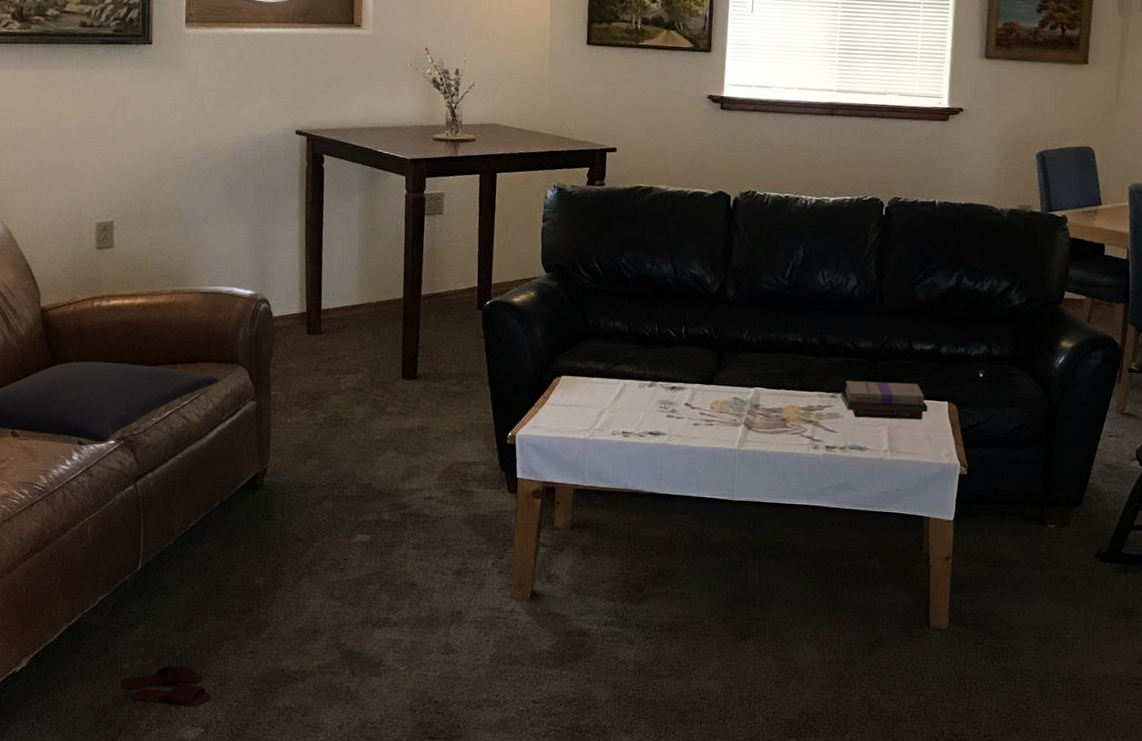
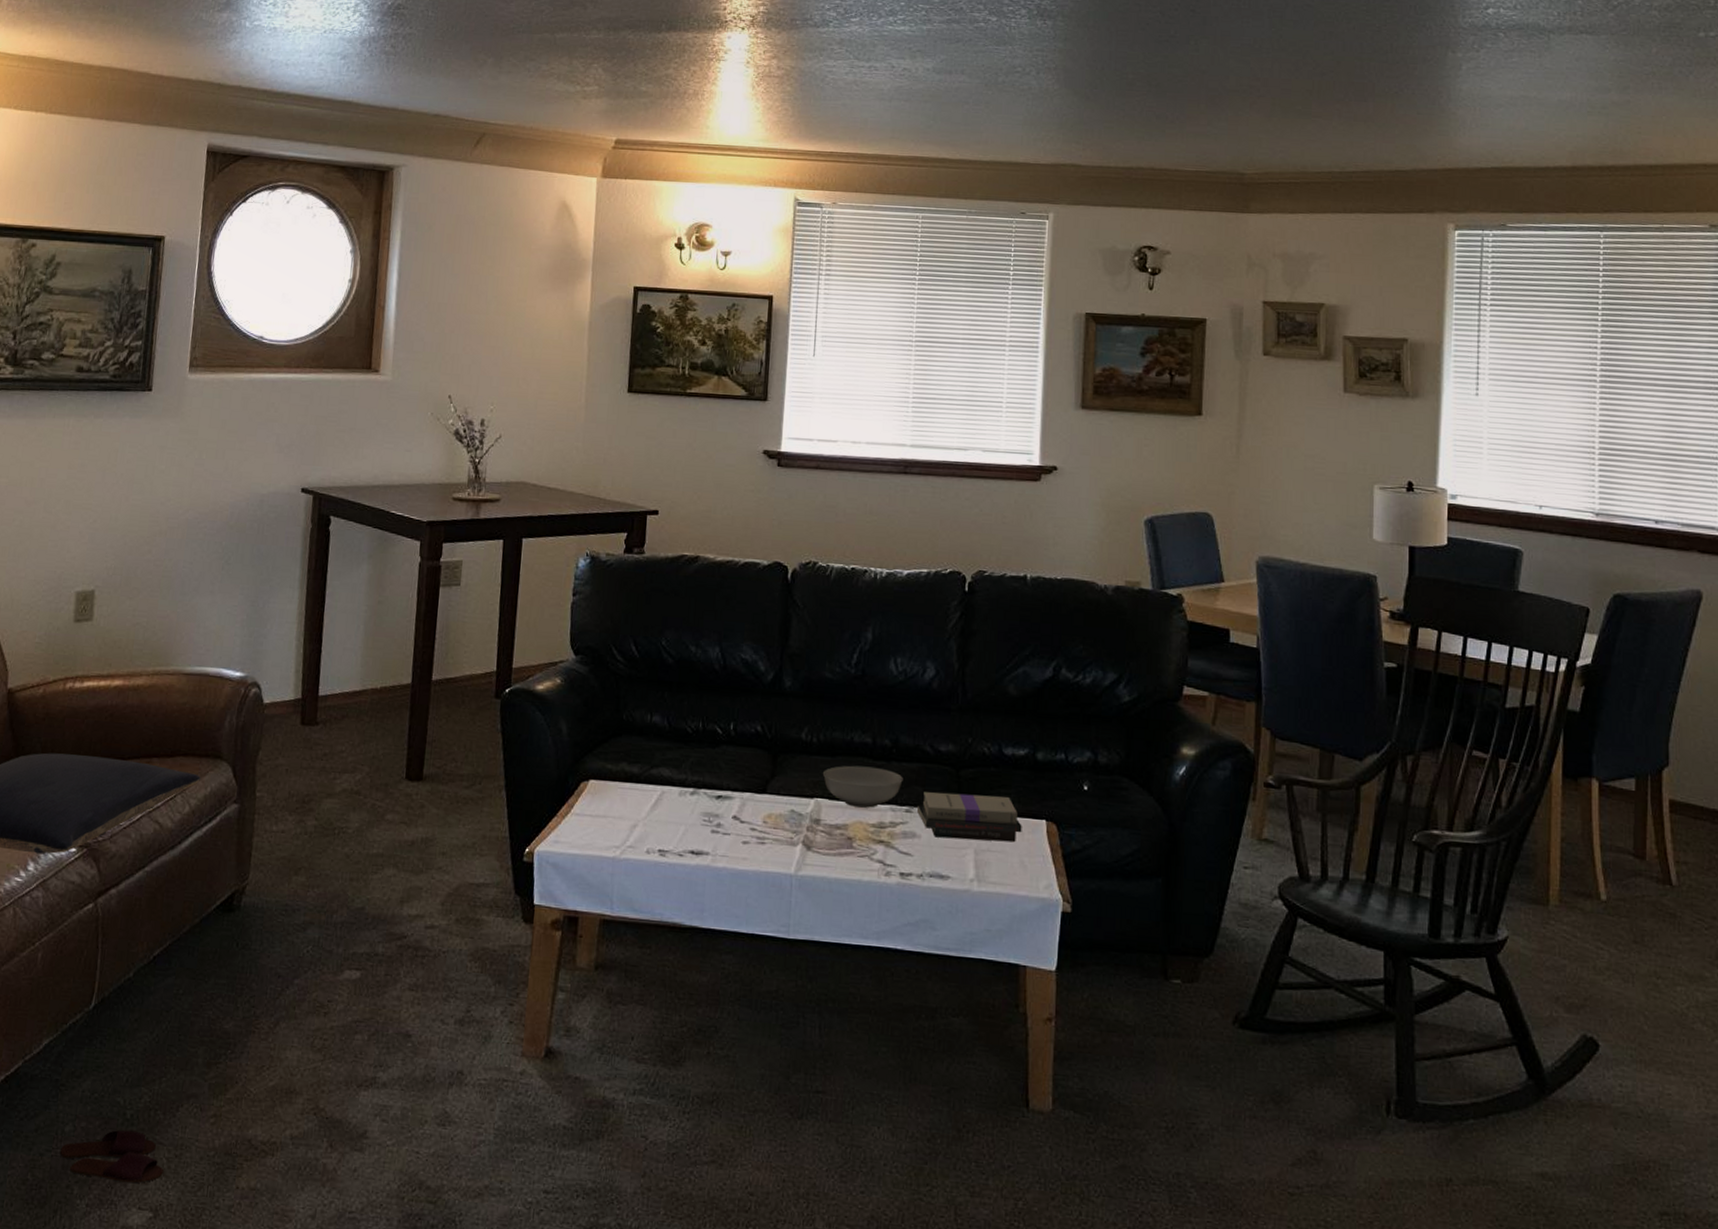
bowl: none [760,360,829,395] -> present [822,765,903,808]

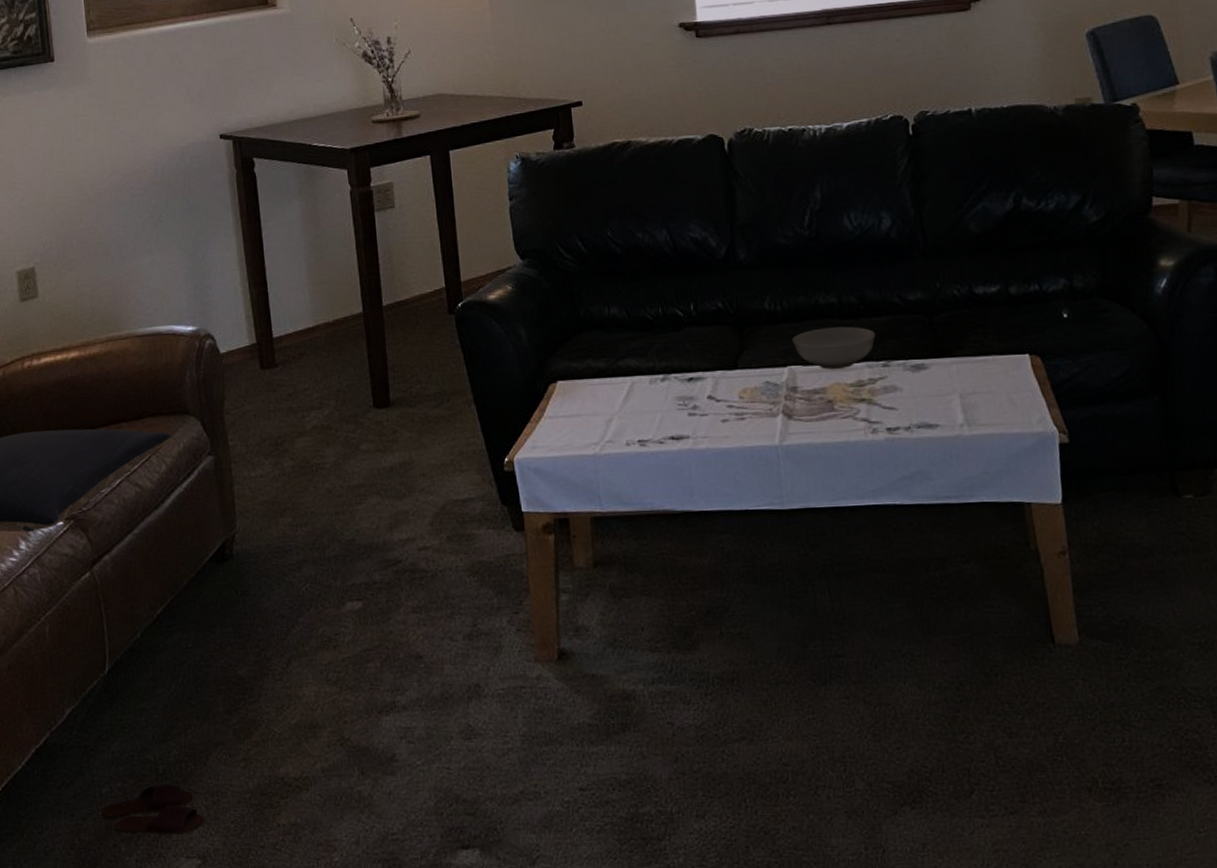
books: present [917,792,1022,843] -> none [894,337,1006,388]

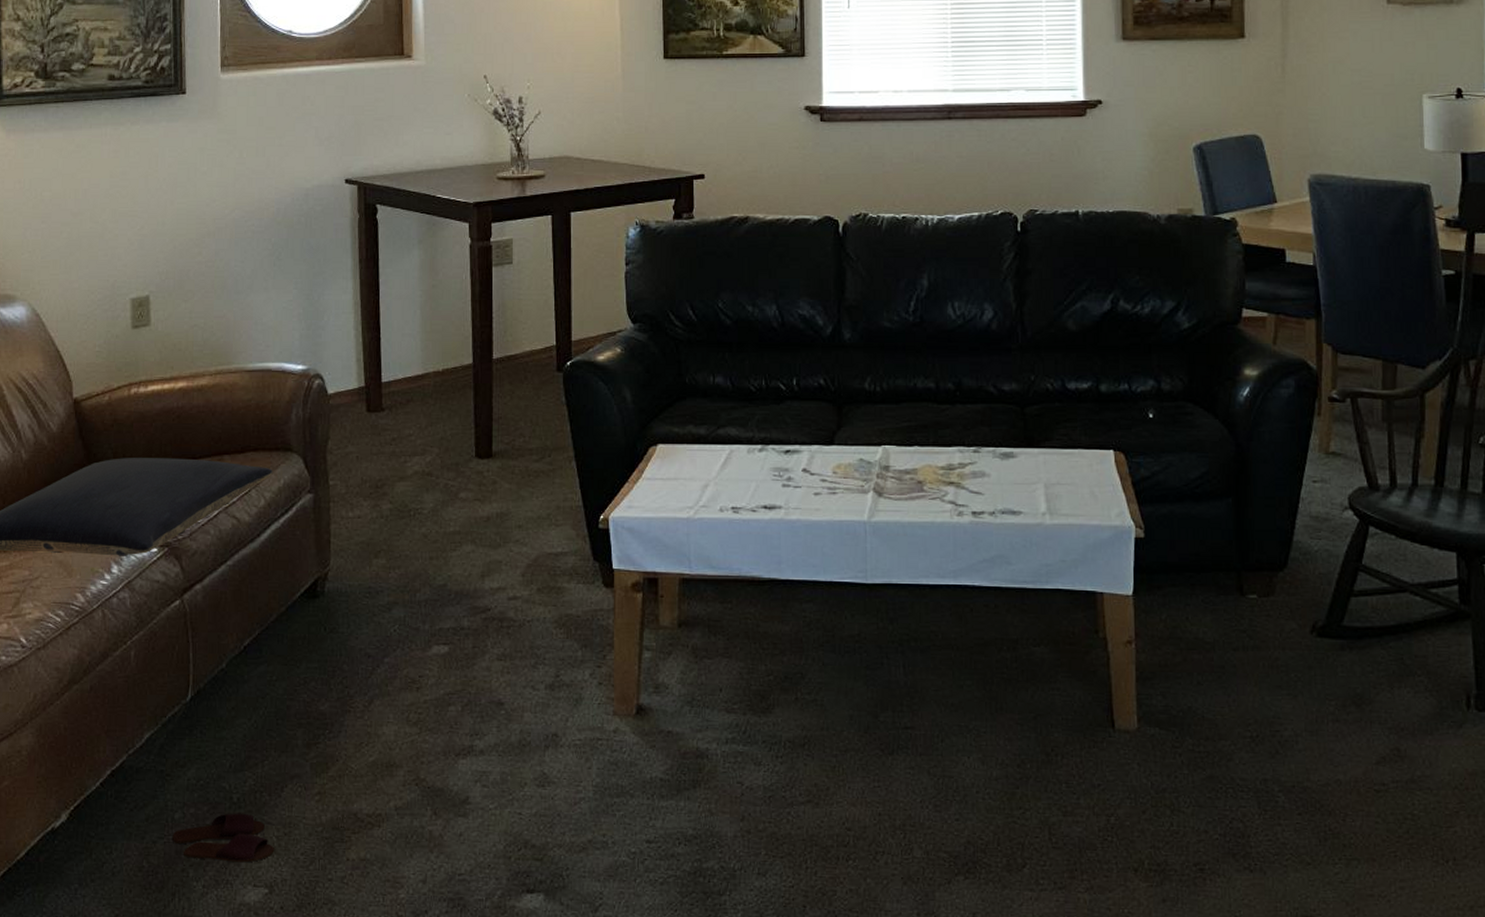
bowl: present [791,326,876,369] -> none [888,411,969,451]

